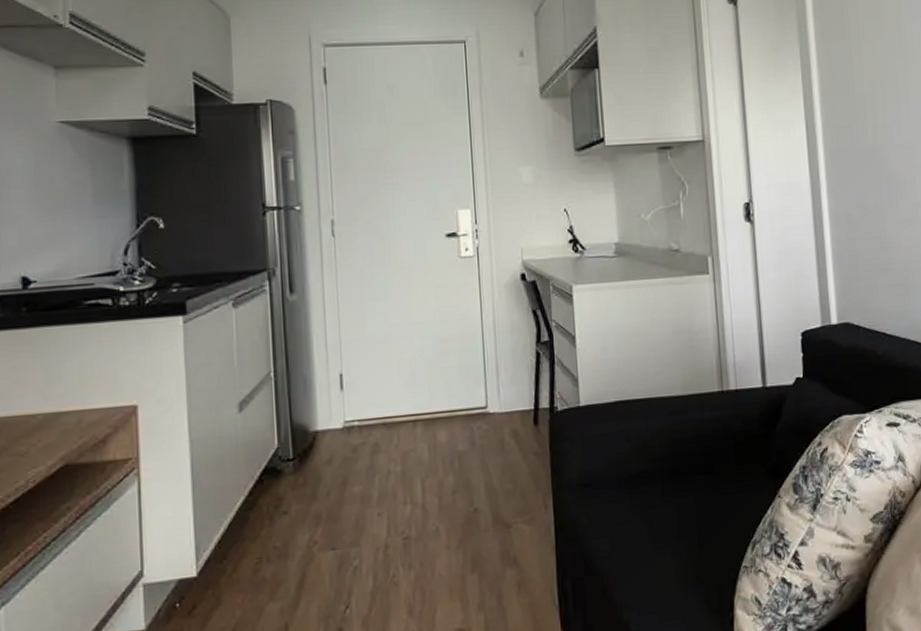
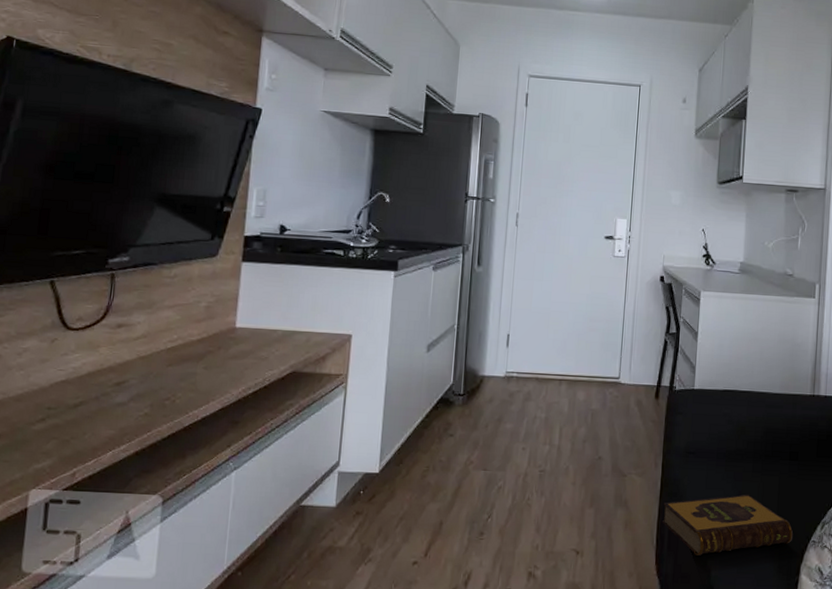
hardback book: none [562,523,721,609] -> present [661,494,794,556]

